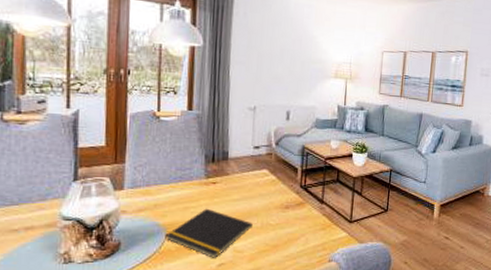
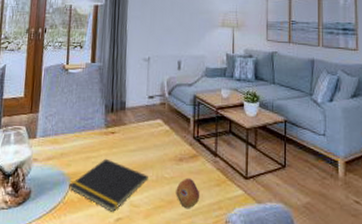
fruit: none [281,223,306,252] -> present [176,178,200,209]

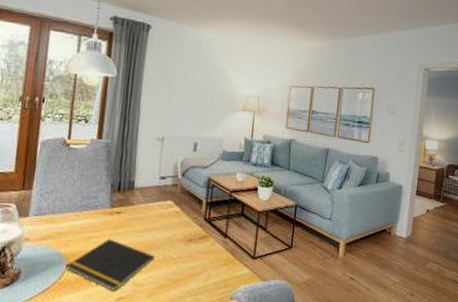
fruit: present [176,178,200,209] -> none [182,257,207,288]

